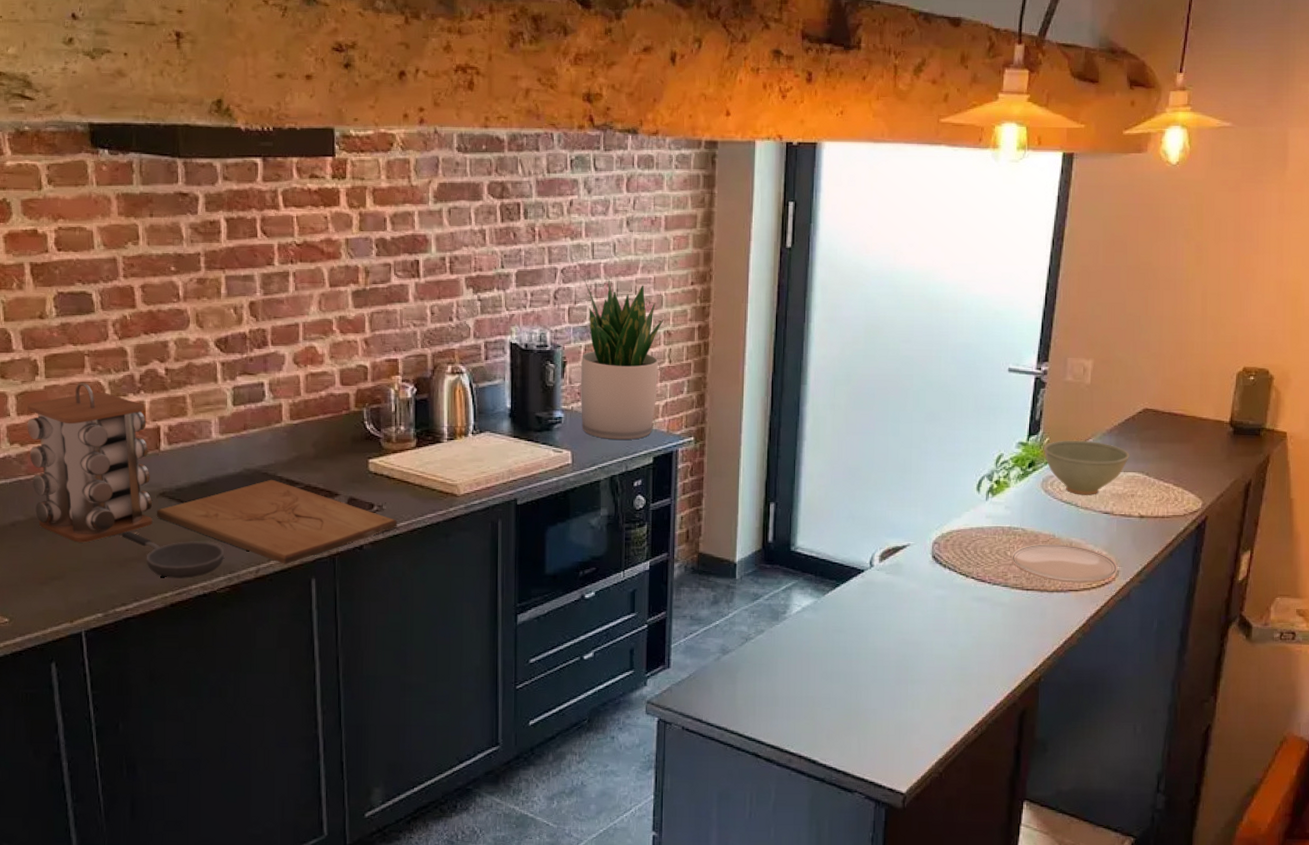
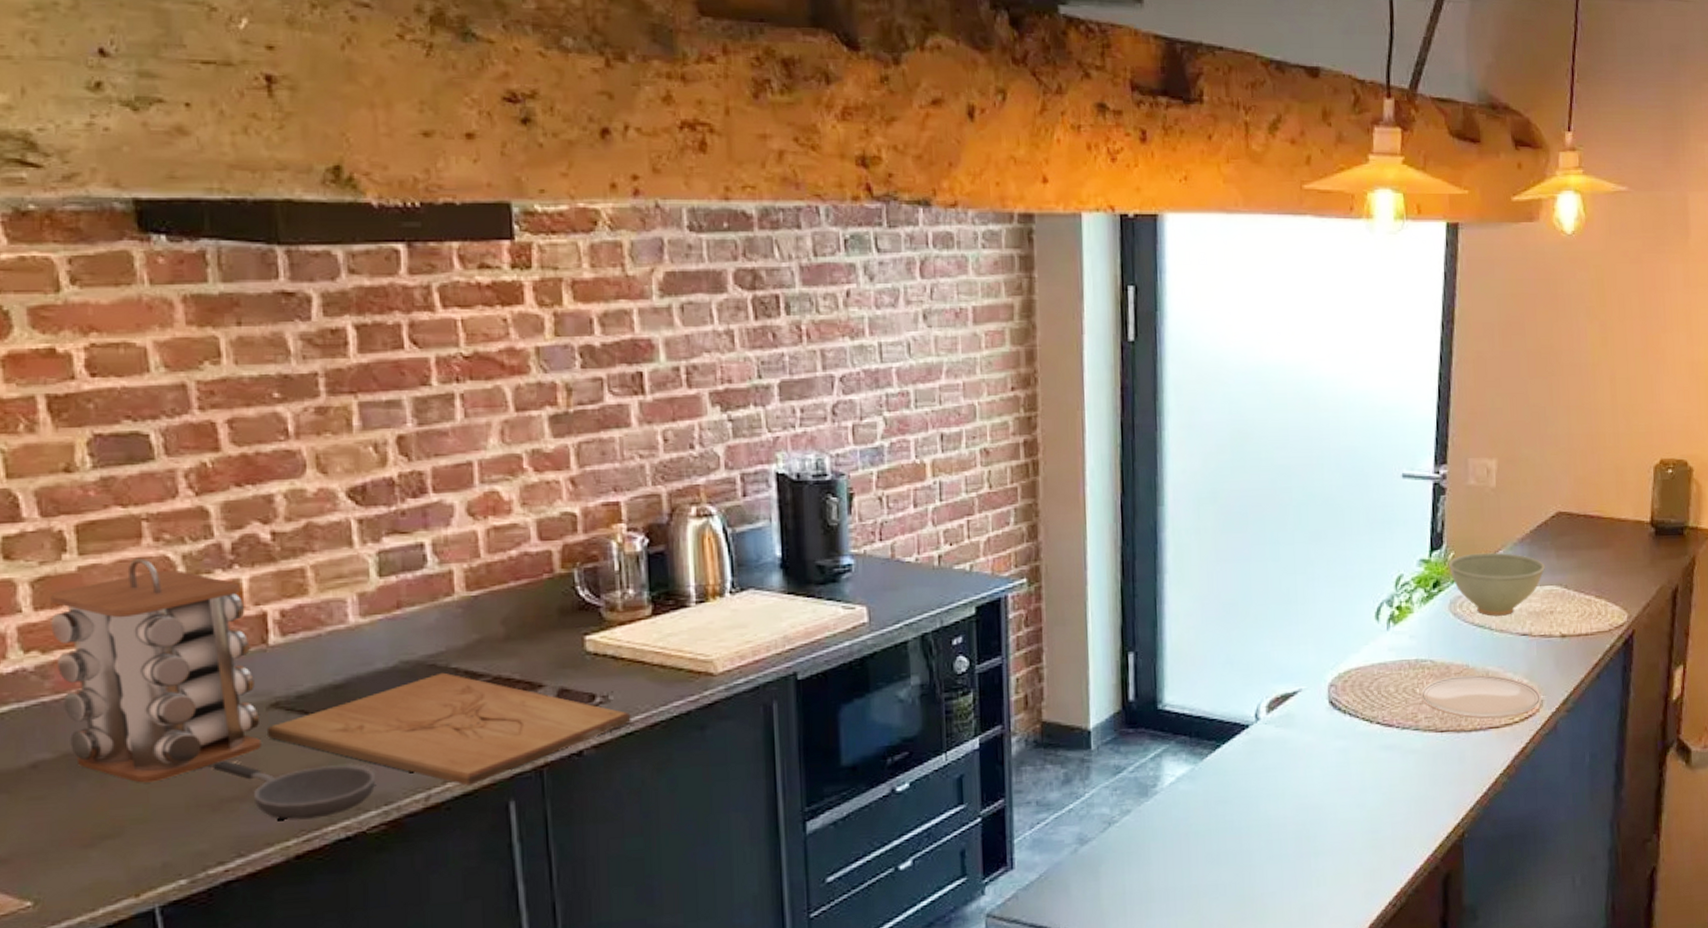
planter: present [580,279,664,441] -> none [871,387,979,589]

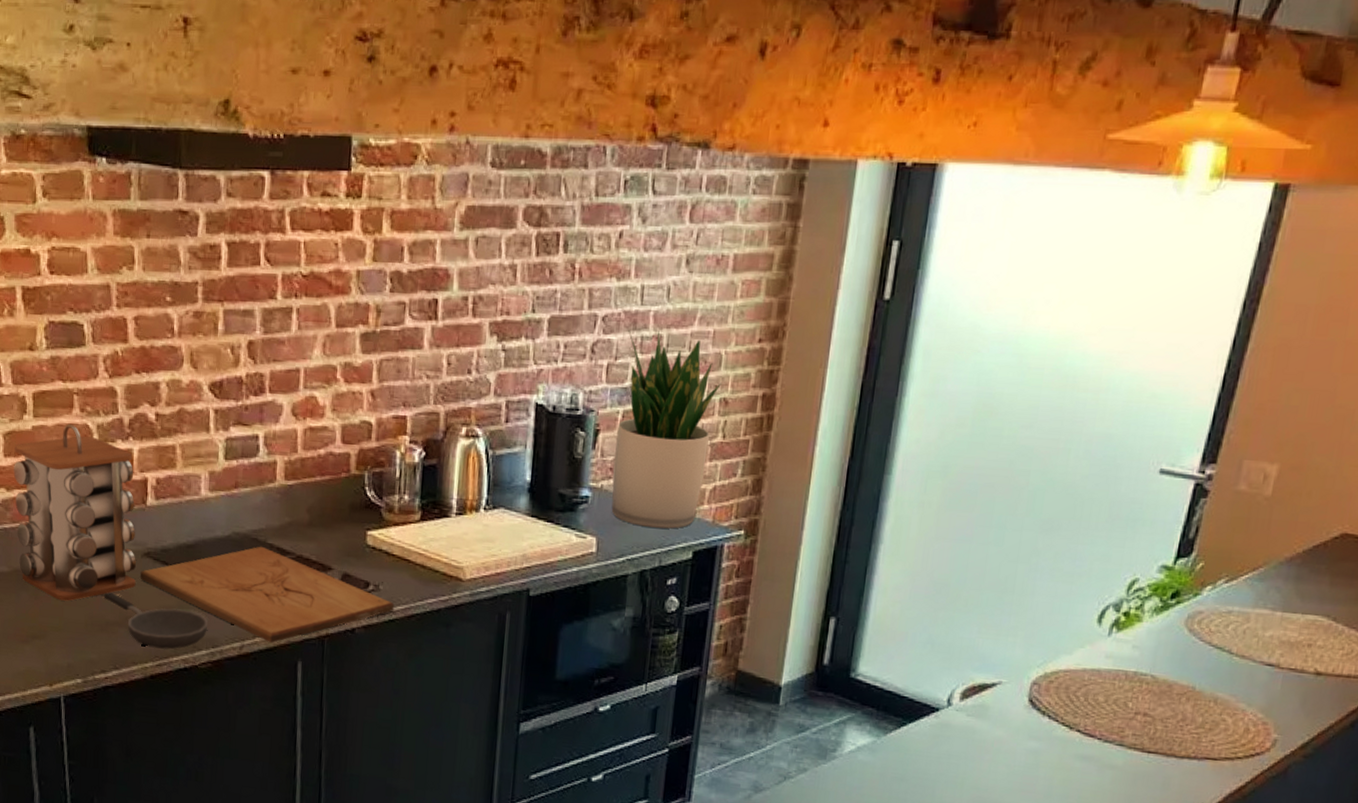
planter: none [871,387,979,589] -> present [611,330,721,529]
plate: present [1420,674,1542,719] -> none [1132,696,1276,752]
bowl: present [1449,552,1545,616] -> none [1194,567,1313,641]

